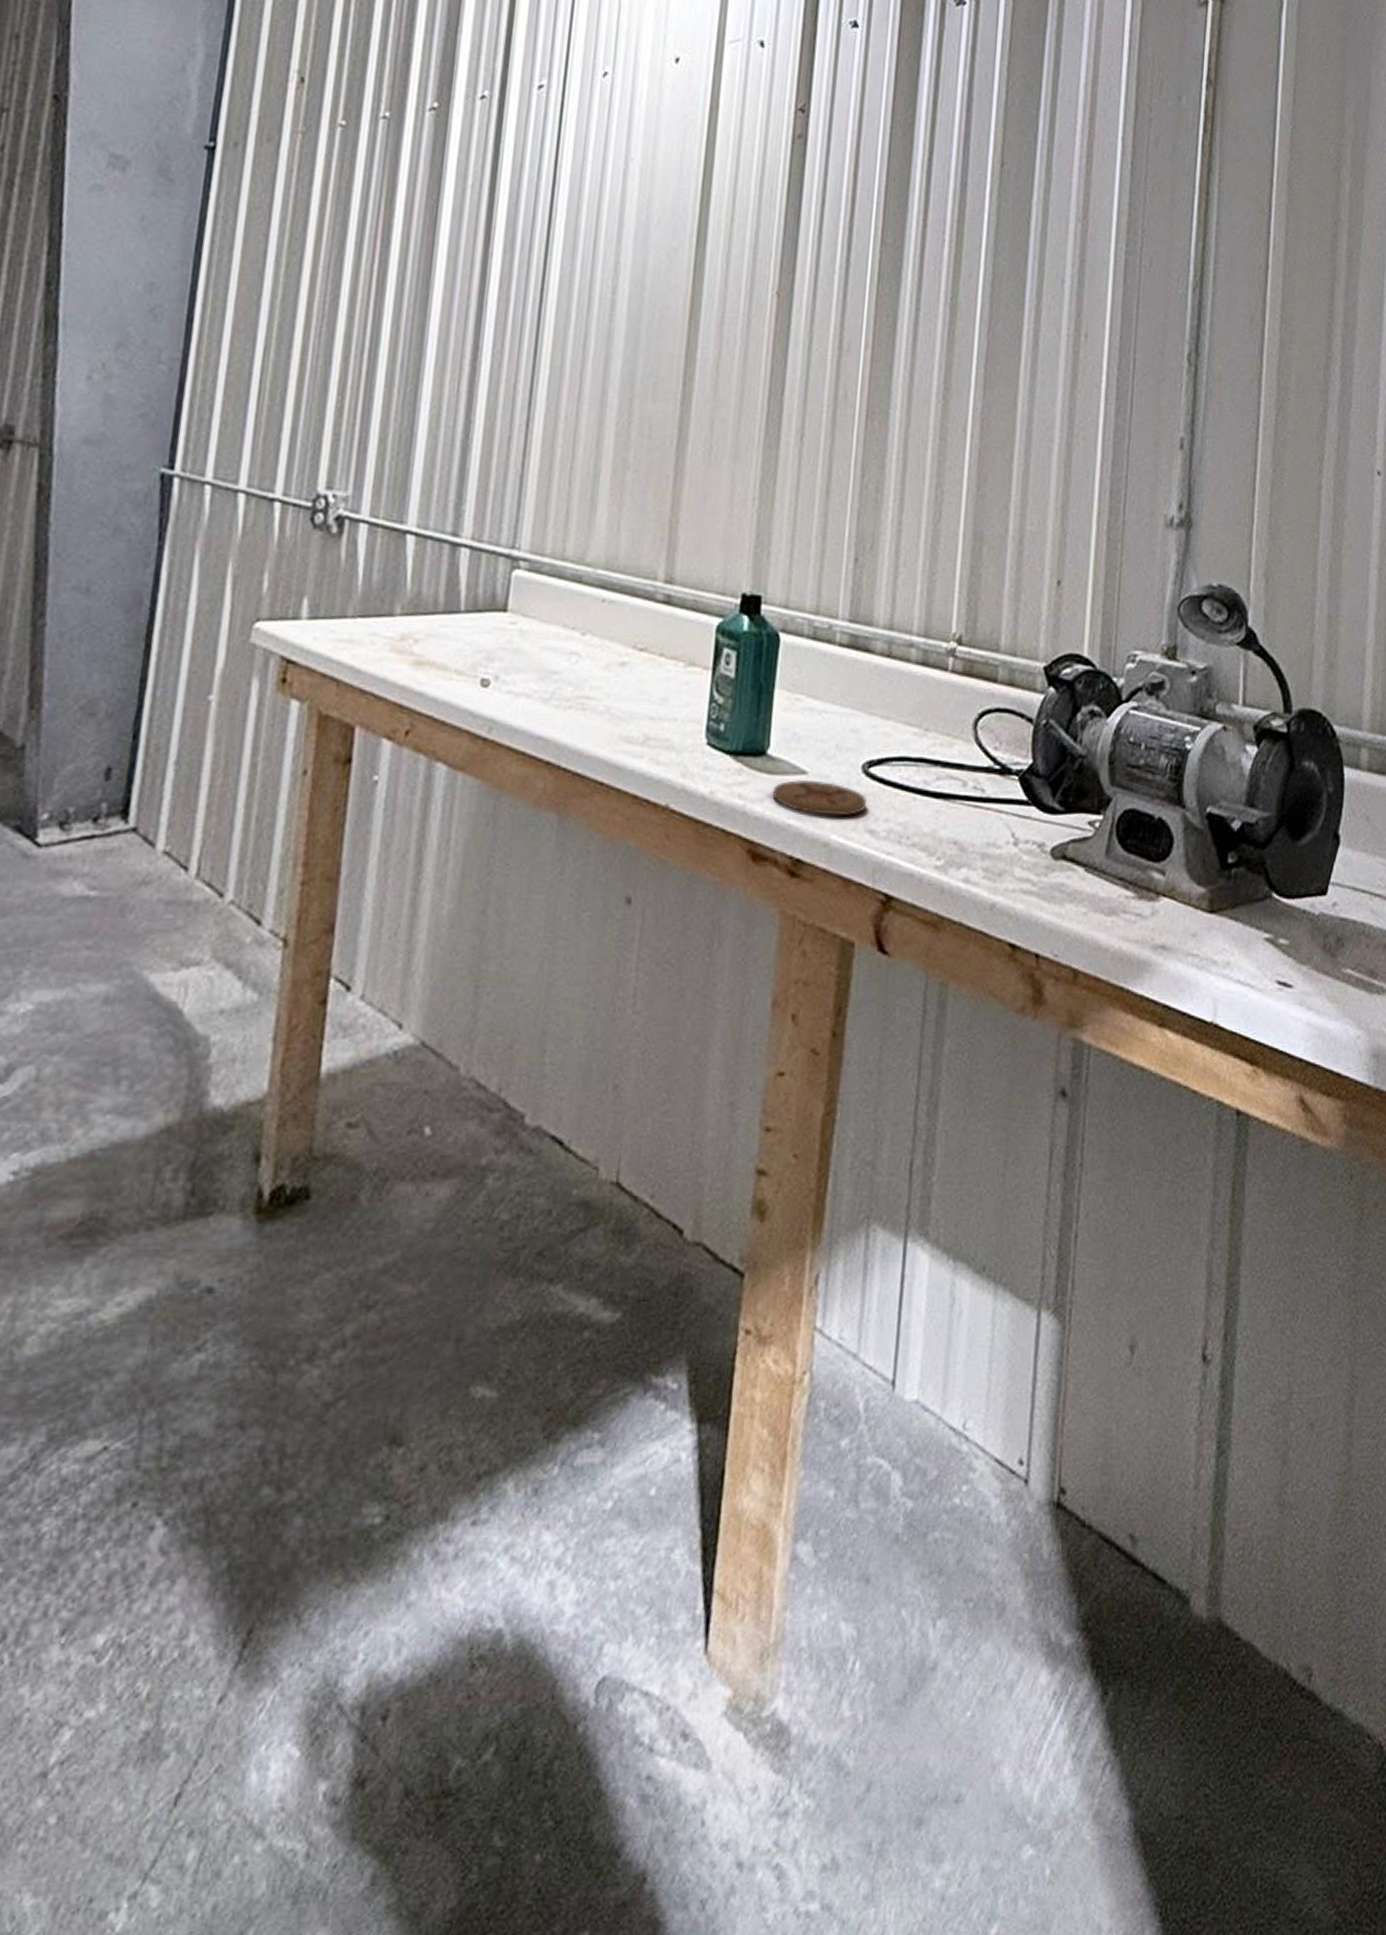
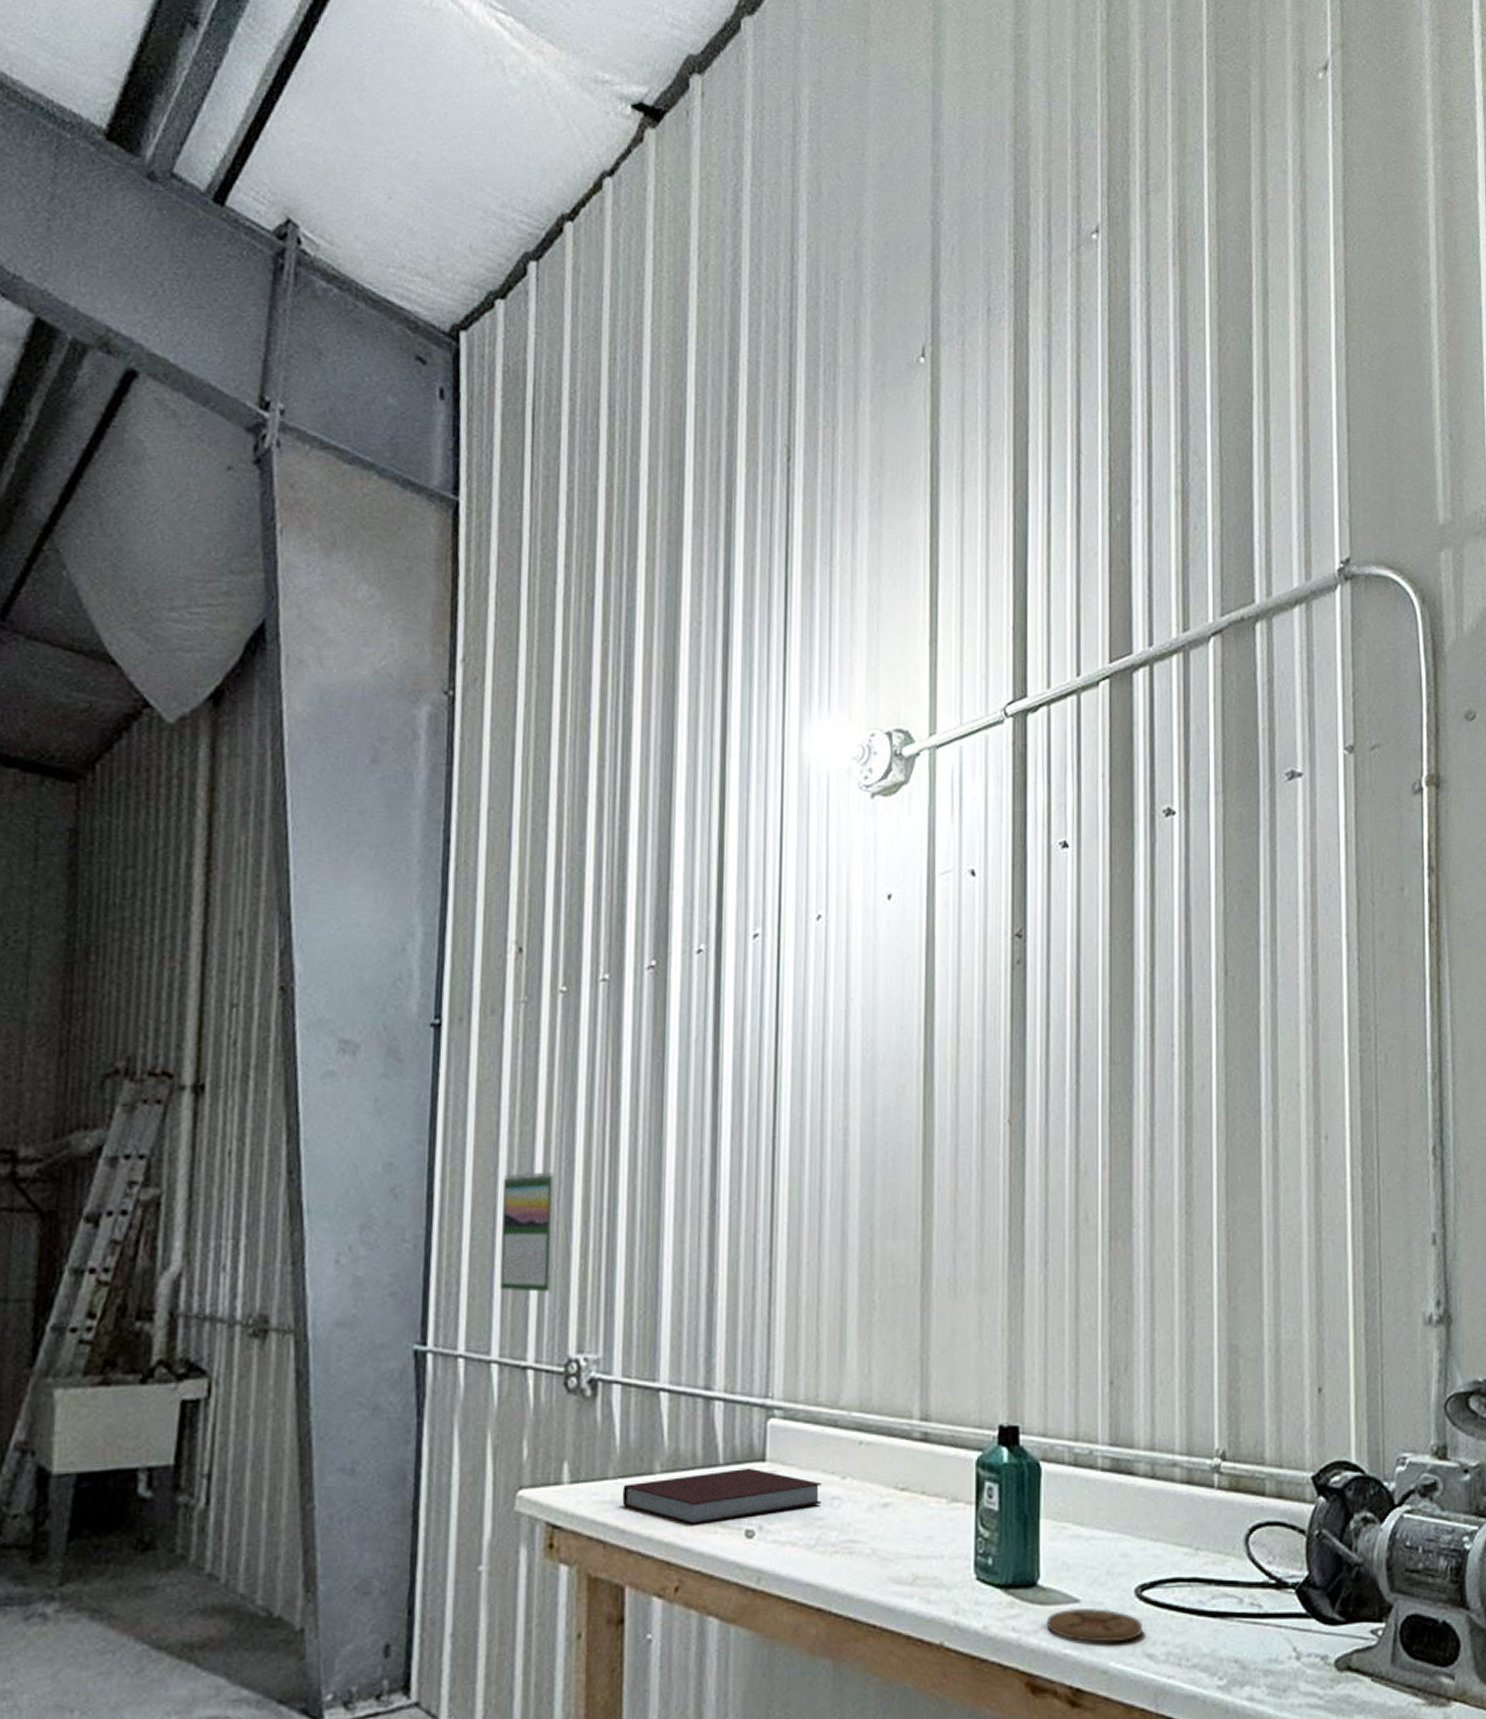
calendar: none [253,303,318,426] -> present [500,1171,555,1293]
notebook: none [359,616,562,670] -> present [622,1467,822,1525]

